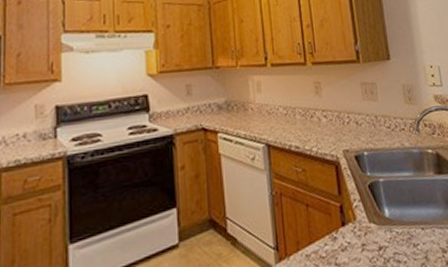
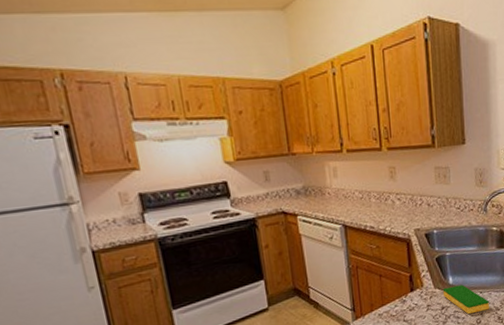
dish sponge: none [378,218,435,258] -> present [442,284,489,315]

